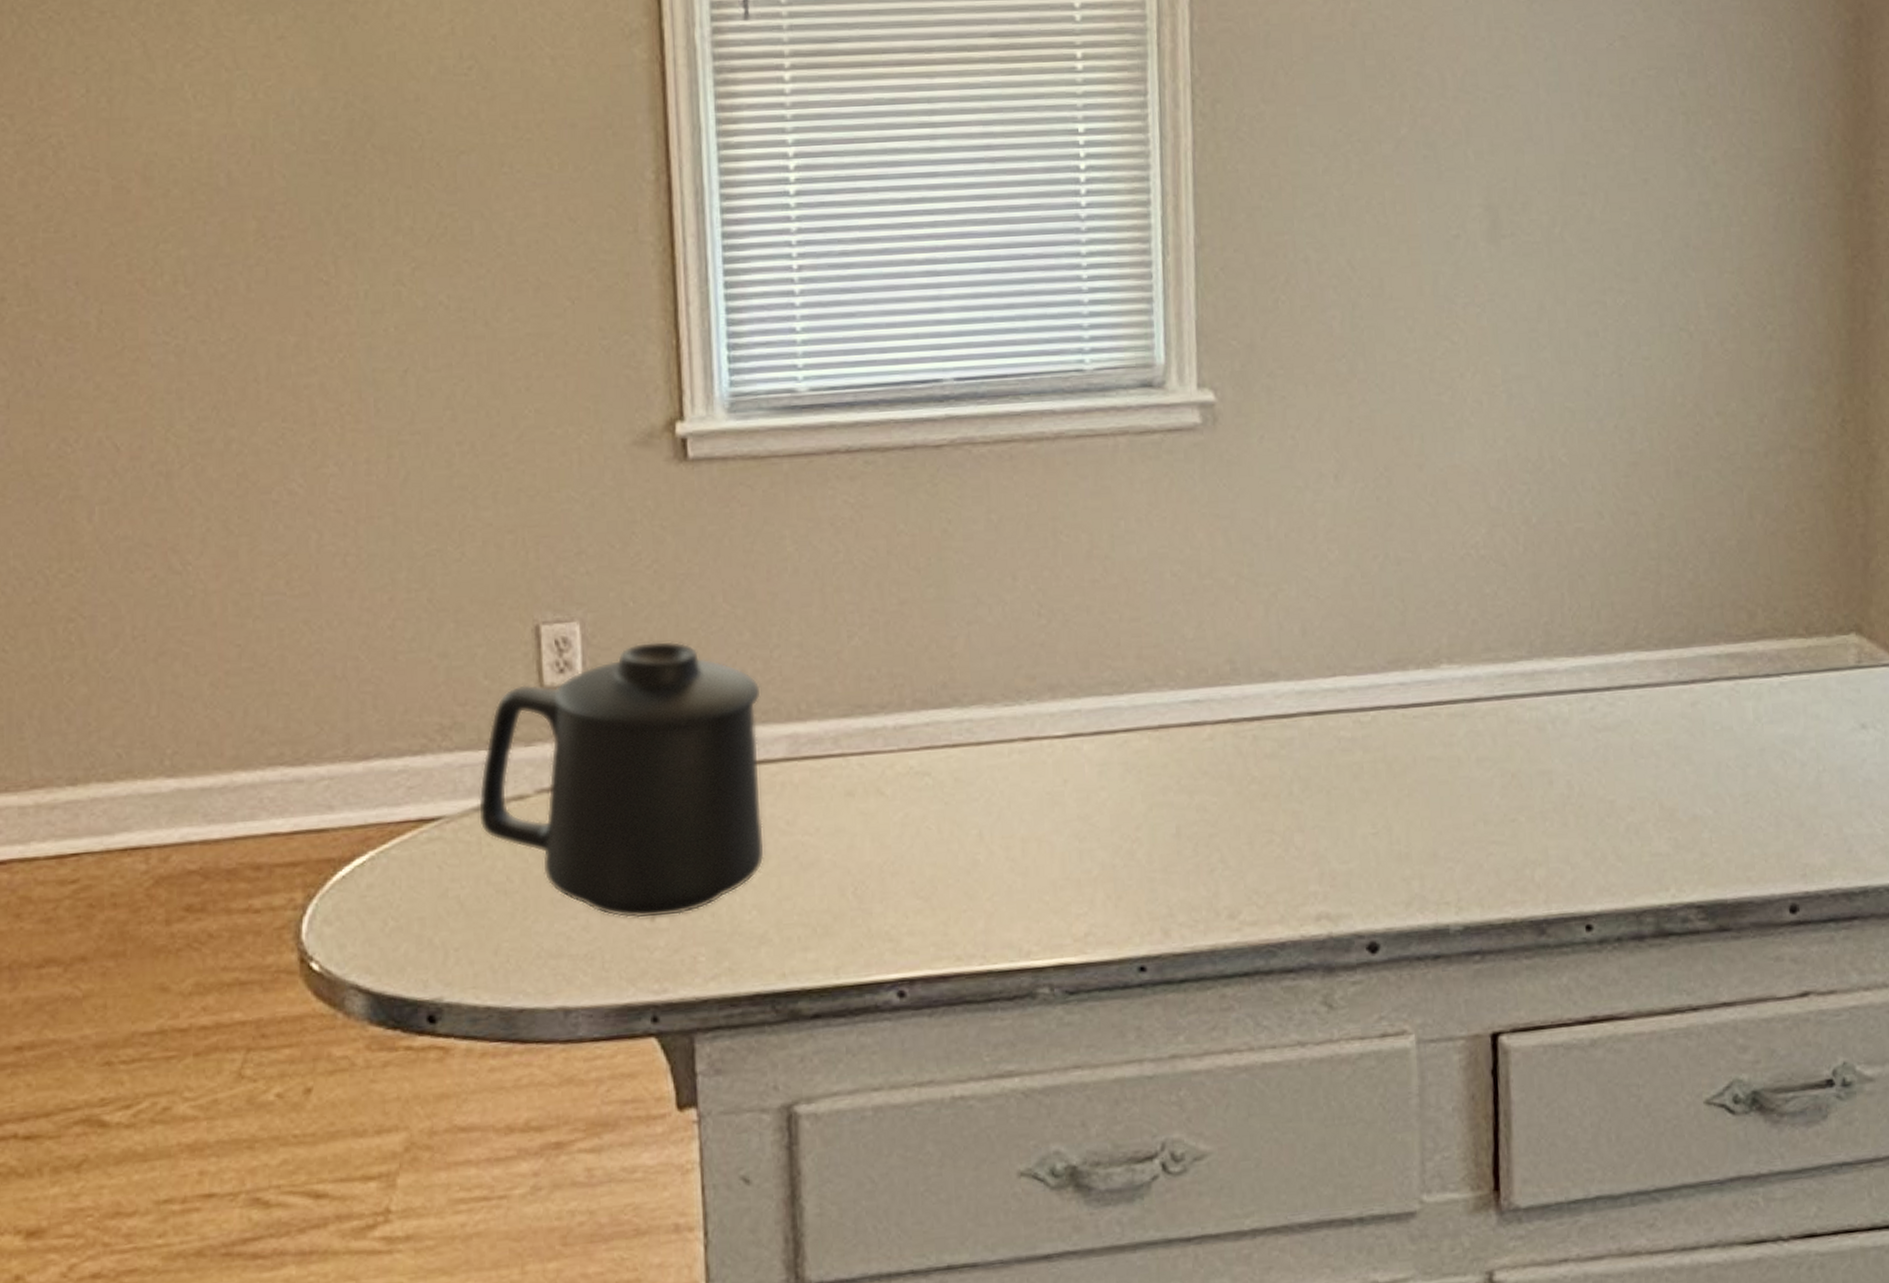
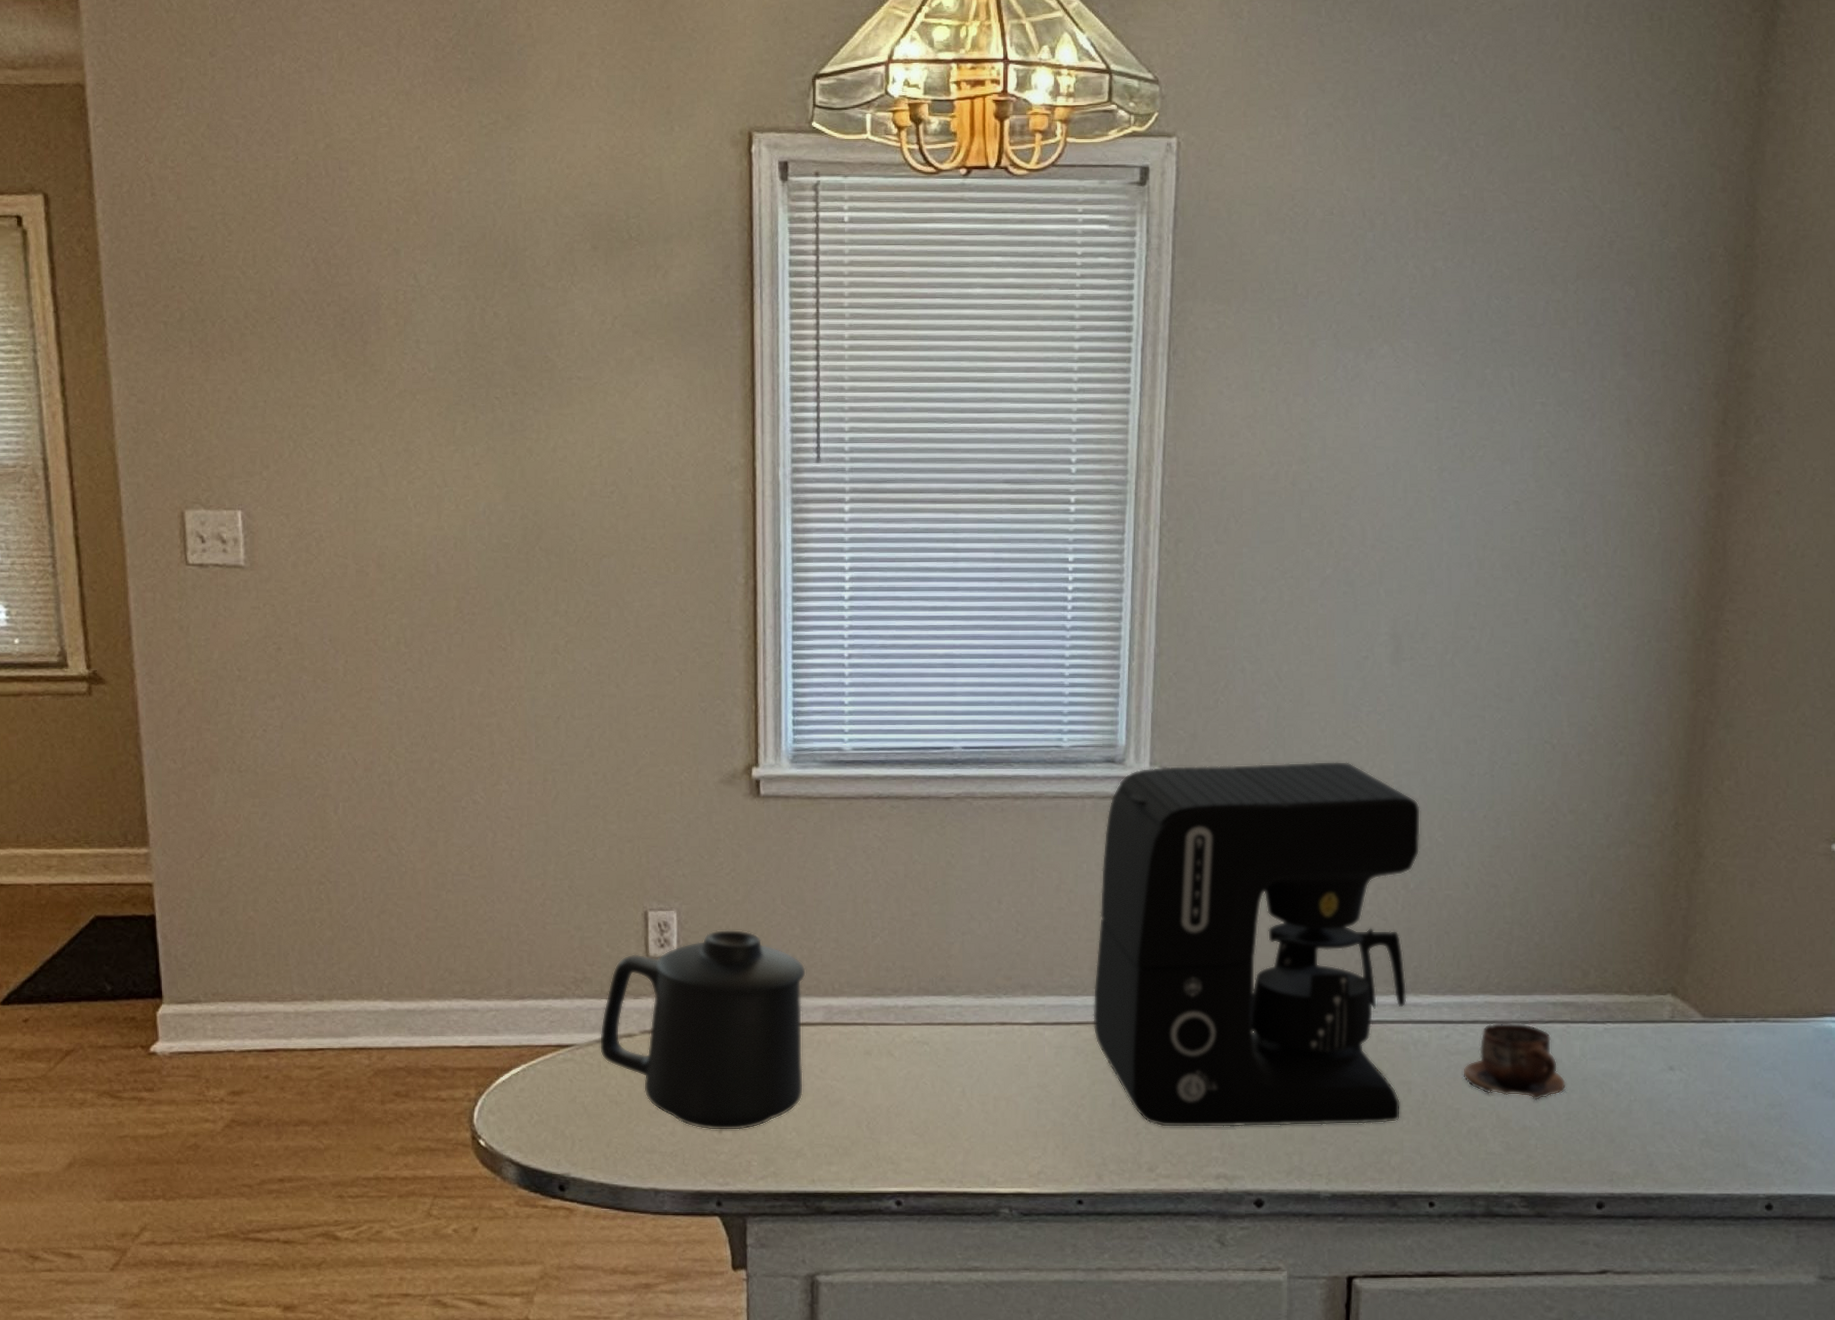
coffee maker: none [1142,367,1543,858] -> present [1093,761,1421,1128]
cup: none [1614,684,1741,781] -> present [1463,1022,1567,1100]

